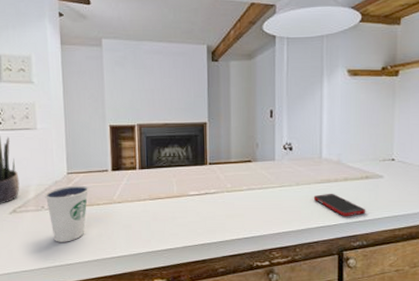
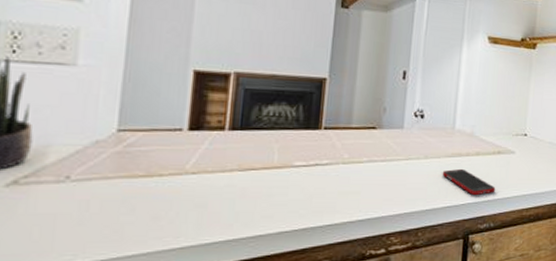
dixie cup: present [45,185,89,242] -> none [74,147,150,229]

